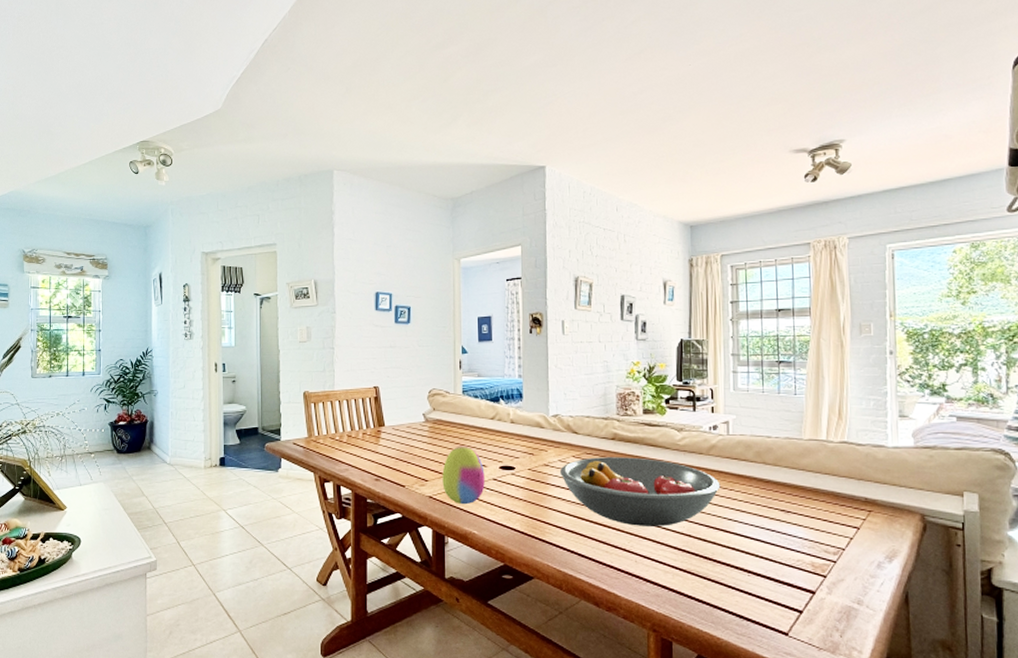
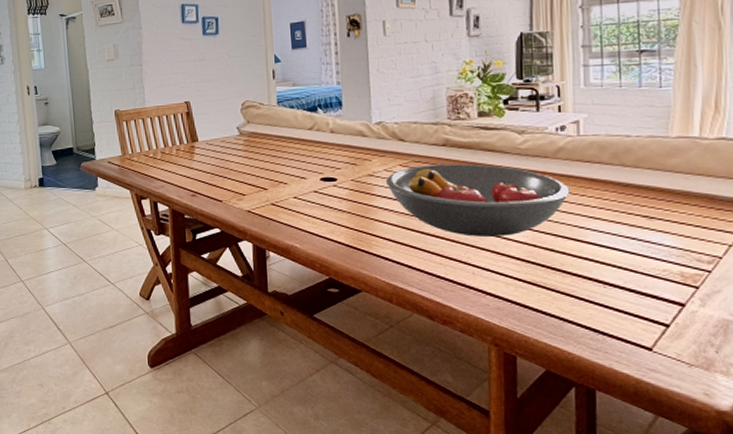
decorative egg: present [442,446,485,505] -> none [260,158,306,218]

